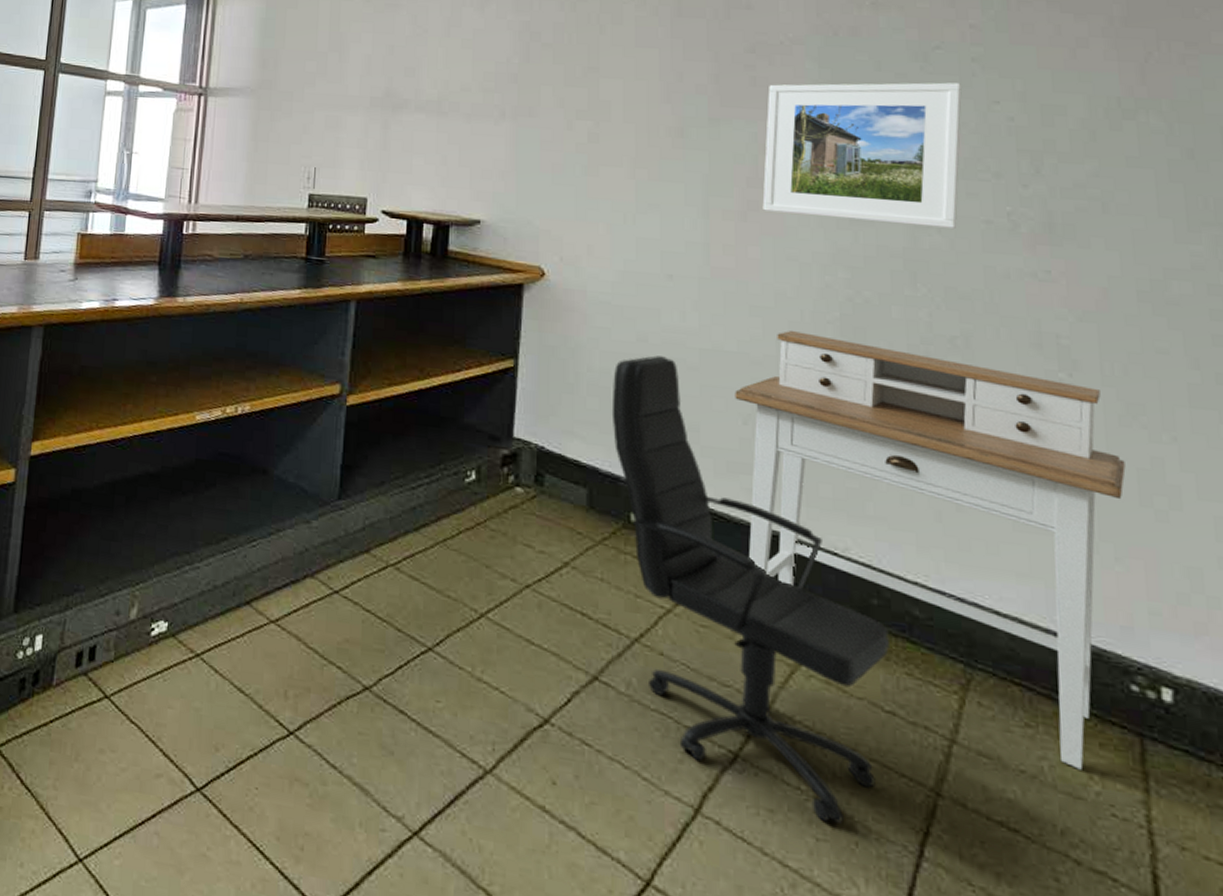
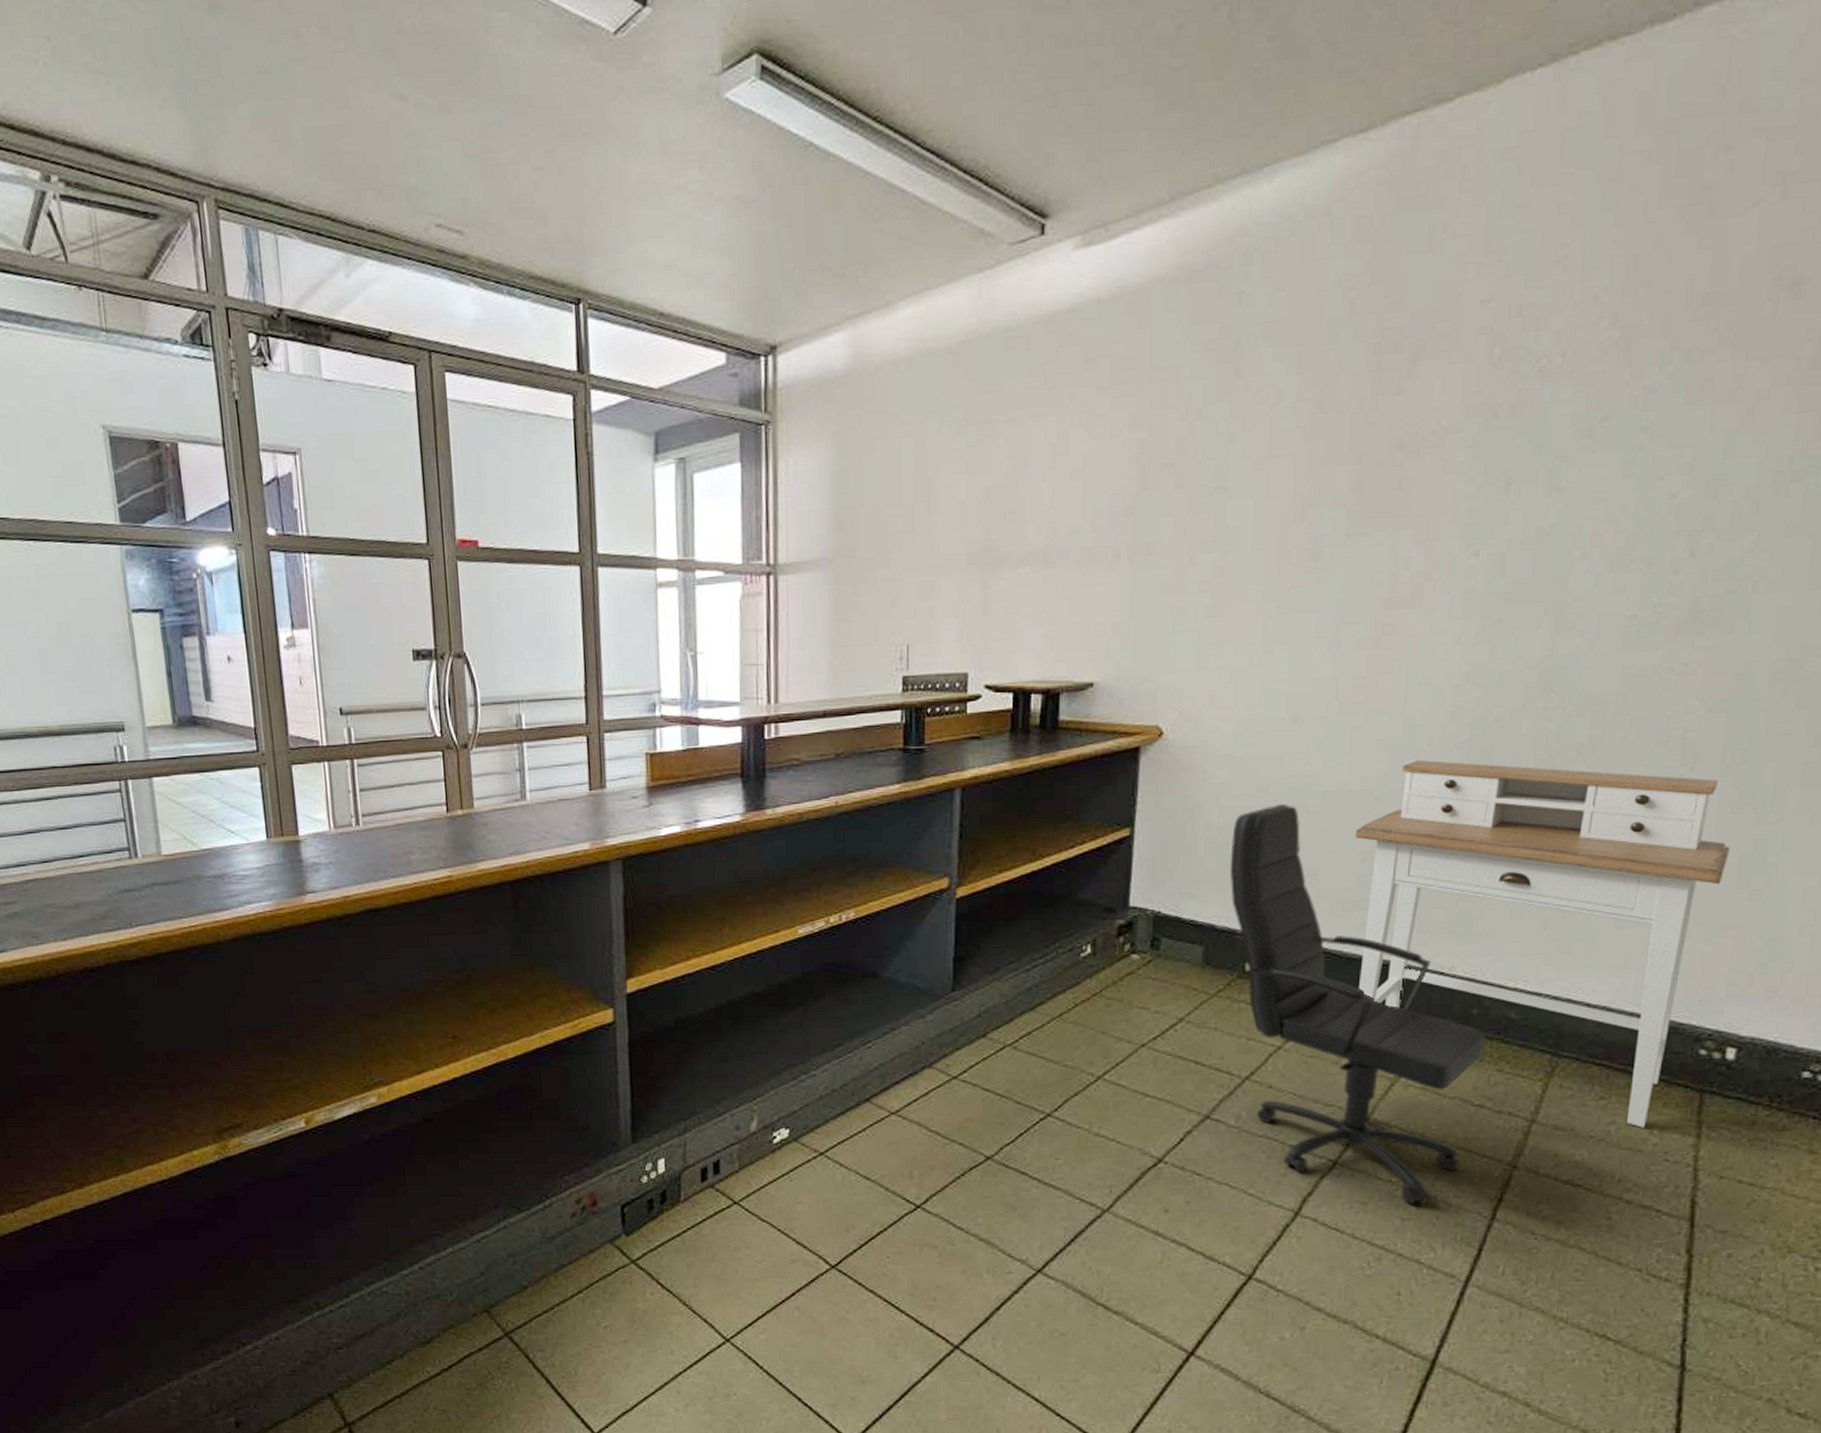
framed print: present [762,82,962,228] -> none [1398,460,1625,634]

